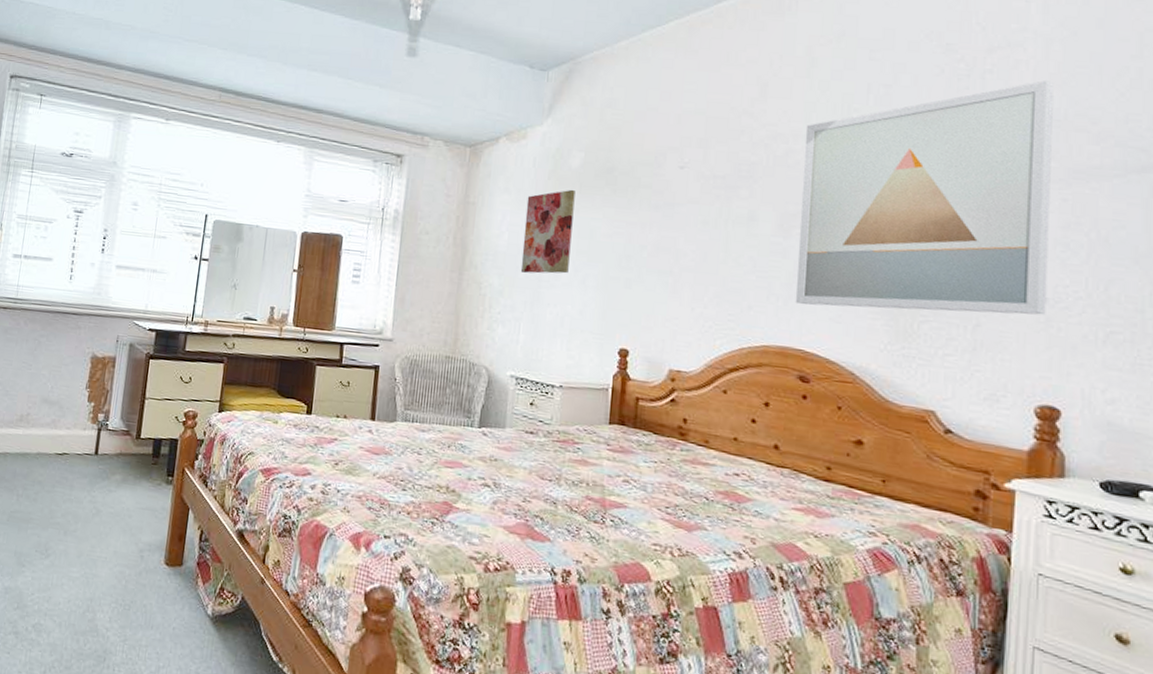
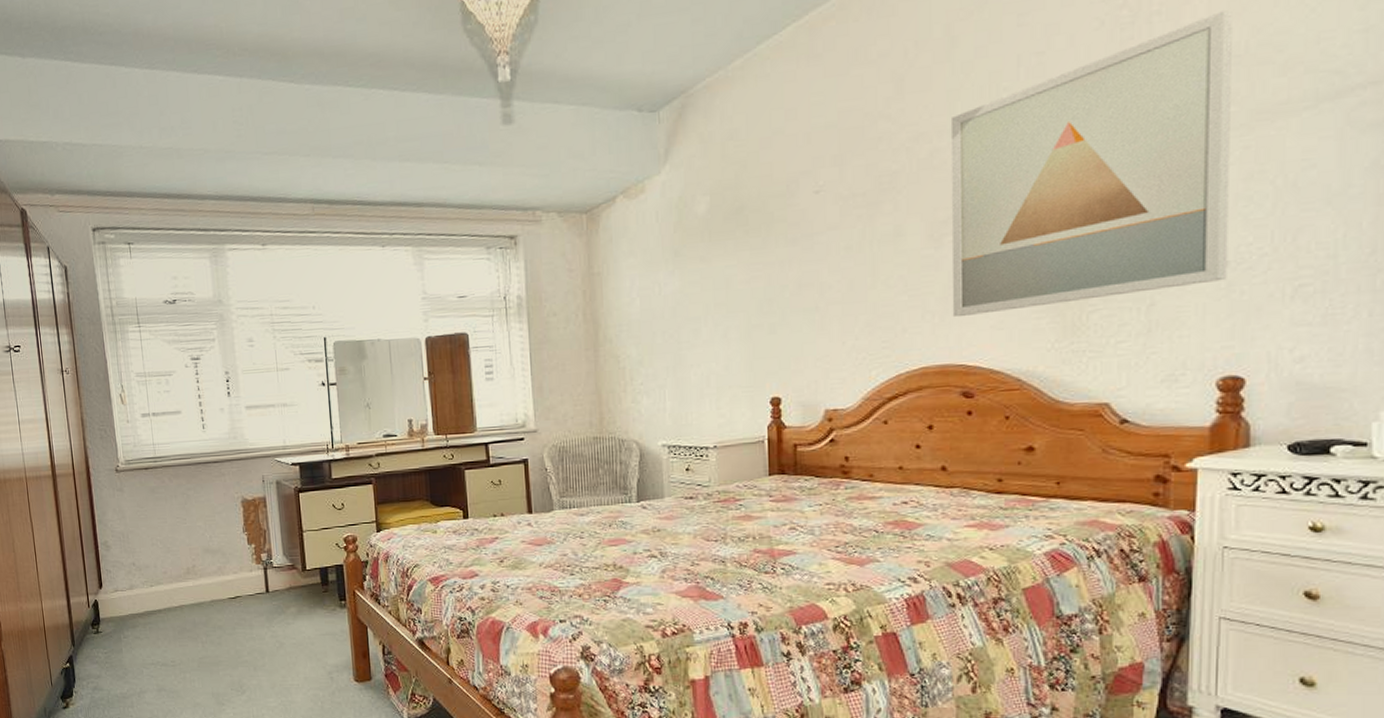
wall art: present [520,189,575,274] -> none [654,238,708,337]

